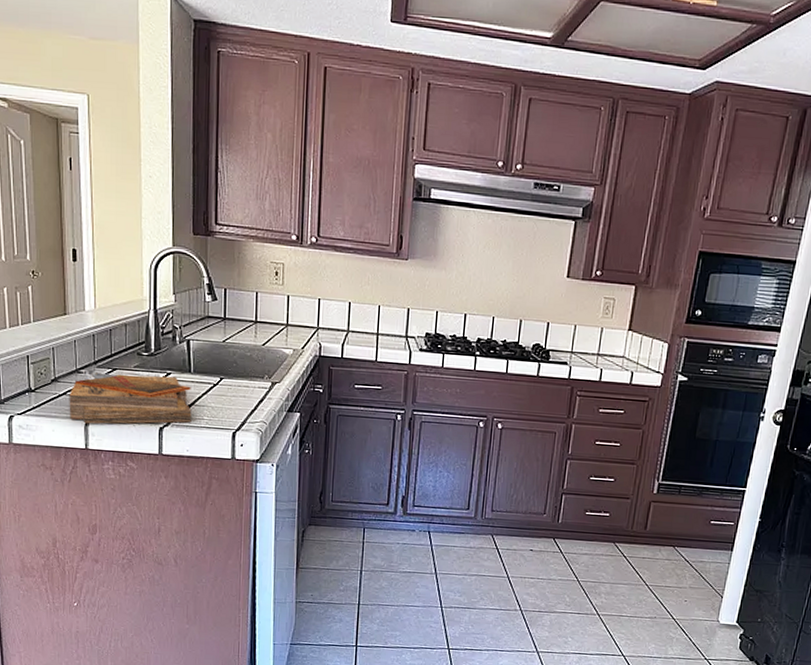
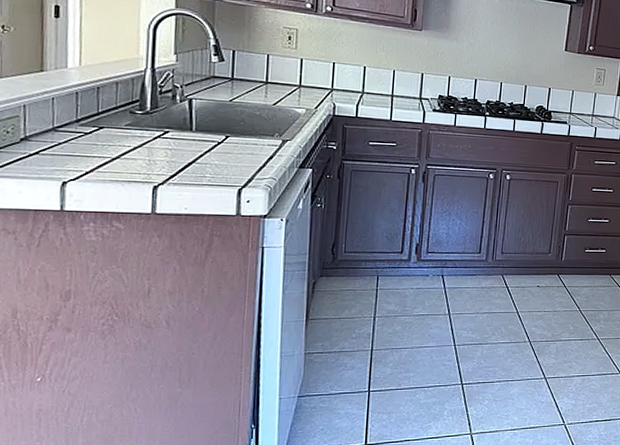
clipboard: present [69,369,192,424] -> none [41,127,192,185]

